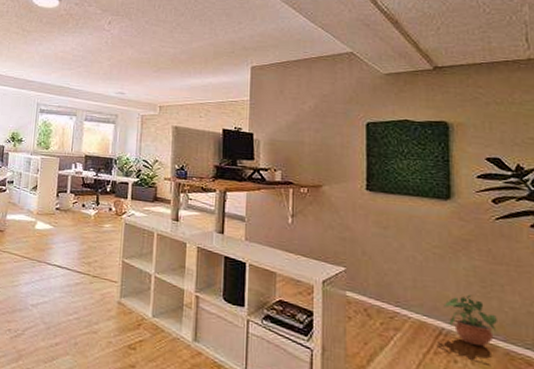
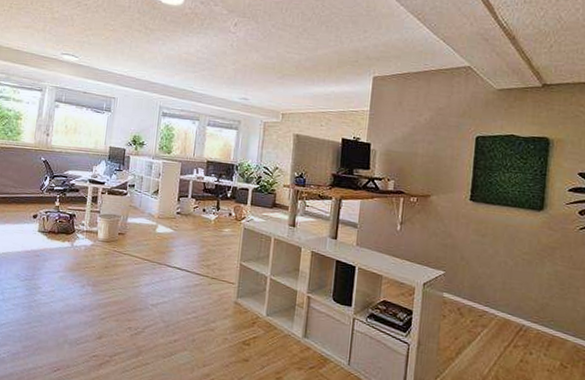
potted plant: present [443,294,497,347] -> none [526,295,570,341]

